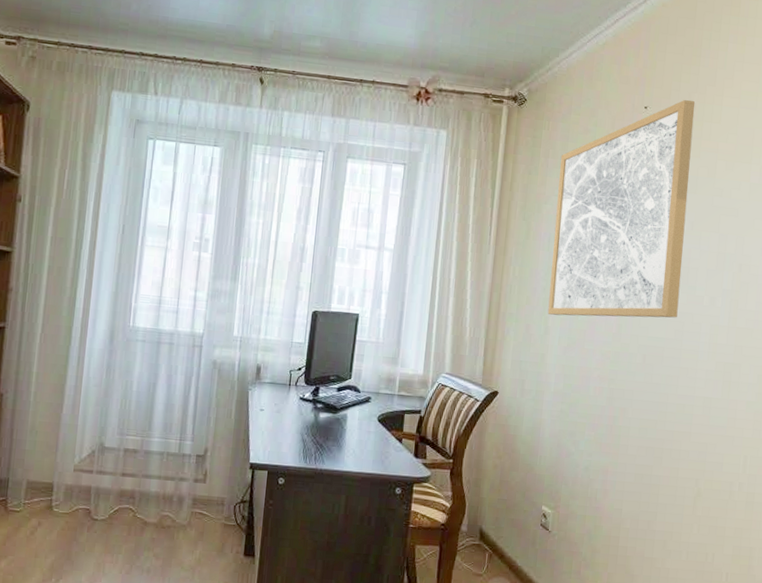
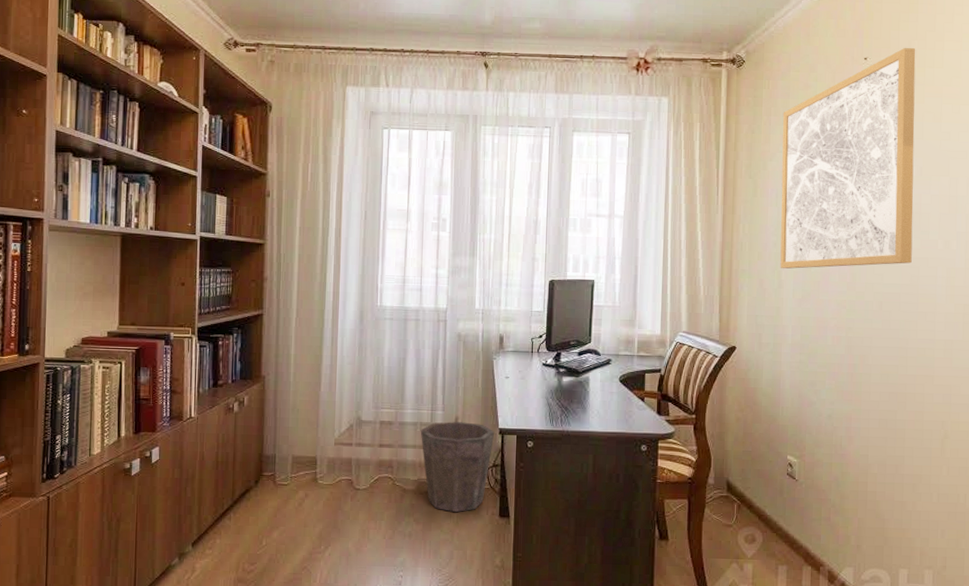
waste bin: none [166,453,246,549] -> present [420,422,495,513]

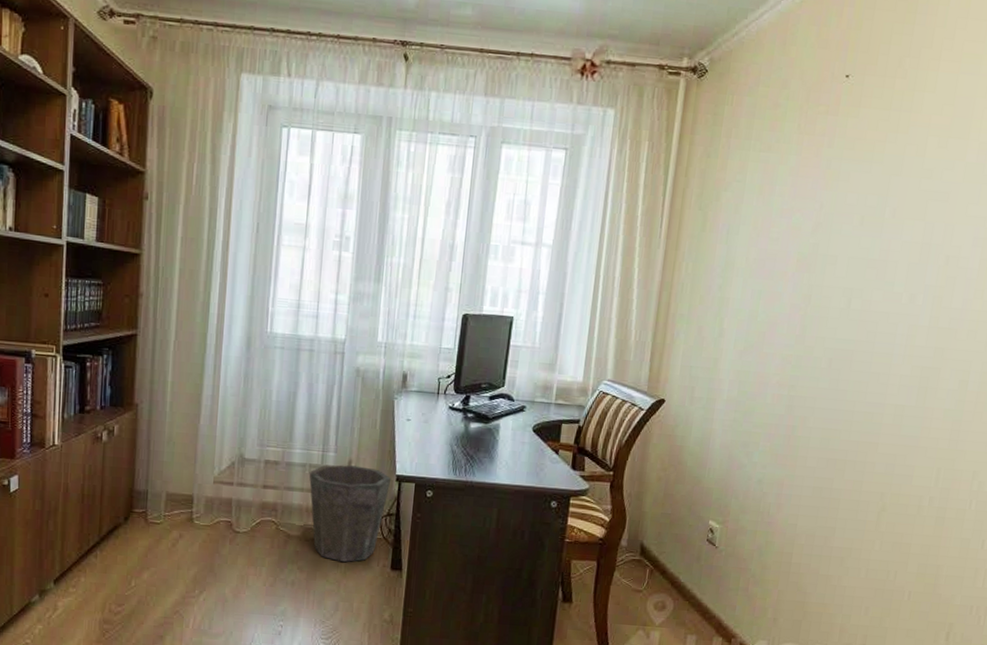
wall art: present [780,47,916,269] -> none [723,65,907,318]

